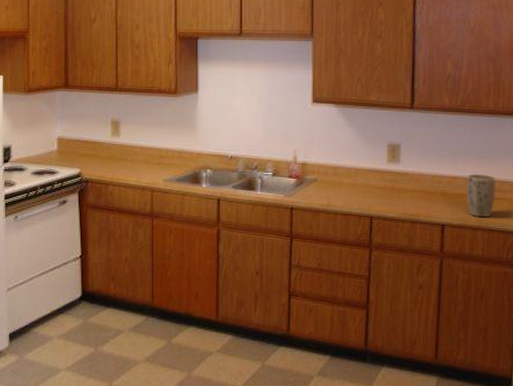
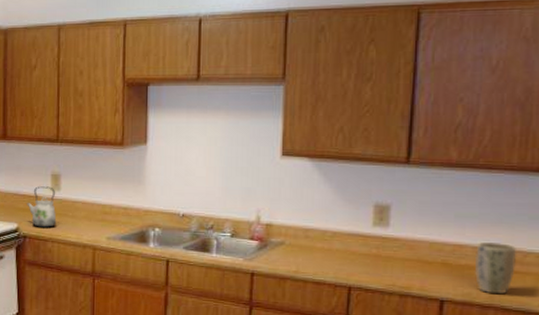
kettle: none [88,133,117,173] -> present [27,186,57,228]

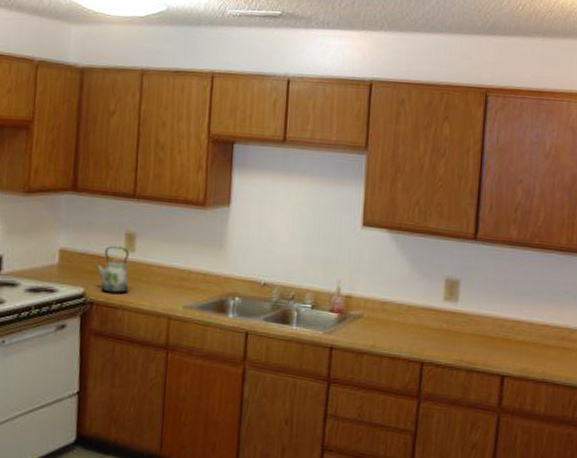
plant pot: present [474,242,517,295] -> none [529,319,565,370]

